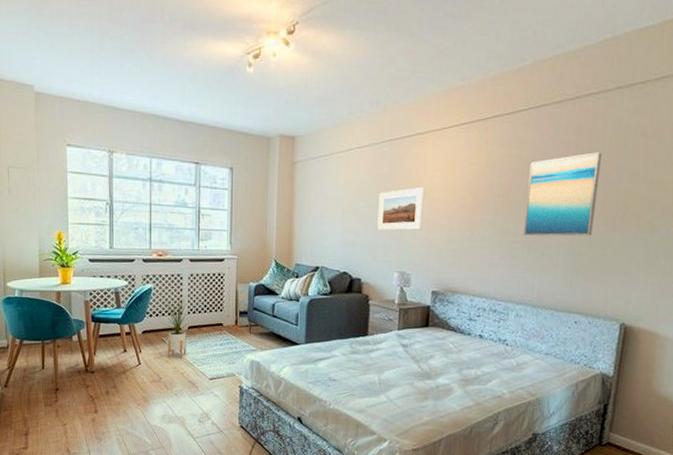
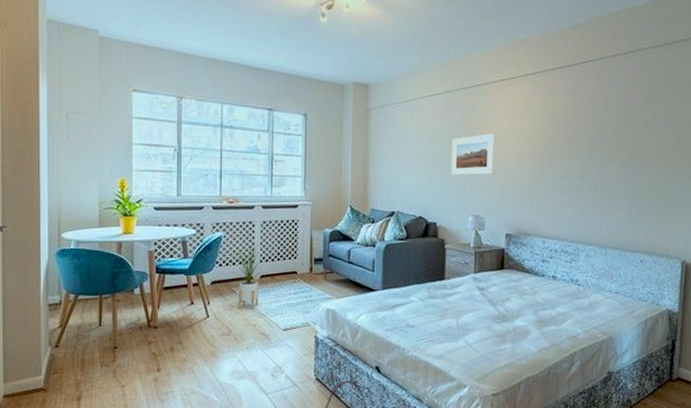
wall art: present [523,152,602,237] -> none [589,102,655,180]

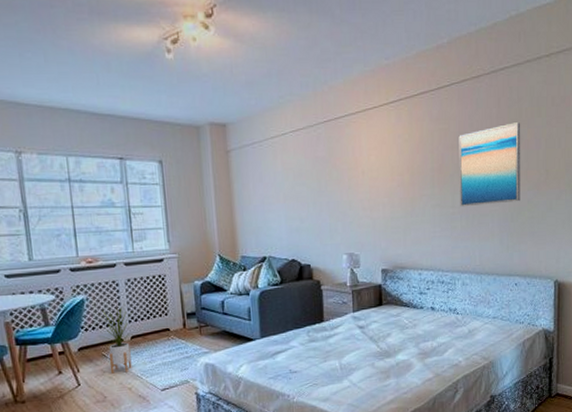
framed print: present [451,134,495,175] -> none [319,167,365,214]
wall art: none [589,102,655,180] -> present [459,122,520,207]

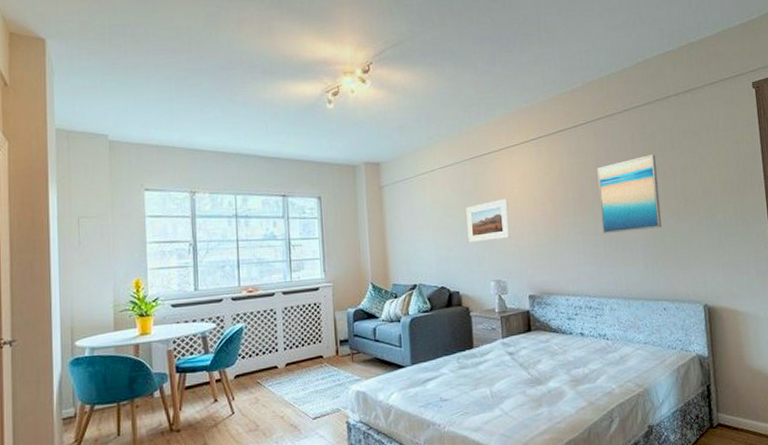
house plant: present [98,304,133,374] -> none [255,331,288,402]
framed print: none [319,167,365,214] -> present [466,199,510,243]

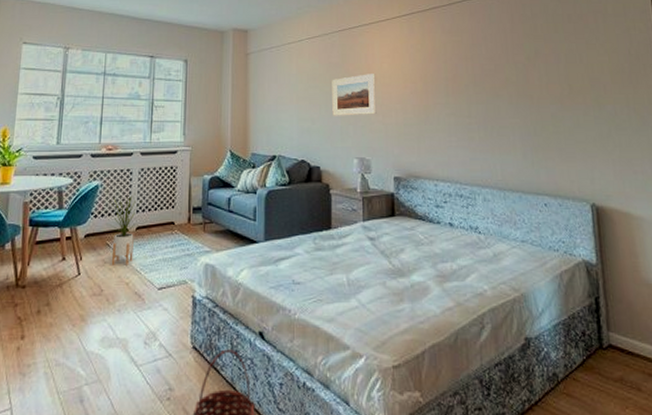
house plant: none [255,331,288,402] -> present [106,193,141,265]
wall art: present [597,155,662,234] -> none [472,37,543,118]

